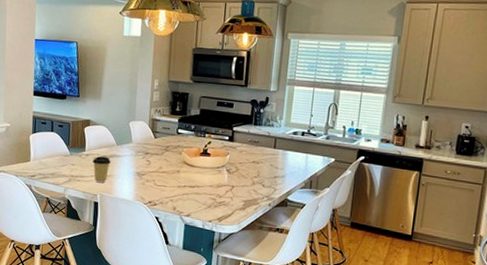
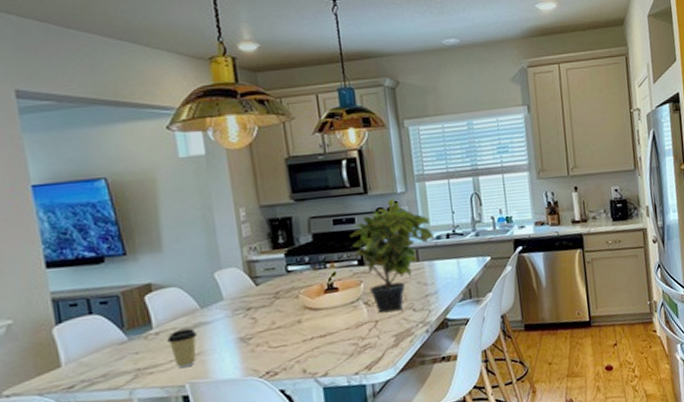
potted plant: none [227,94,293,183] -> present [349,198,435,313]

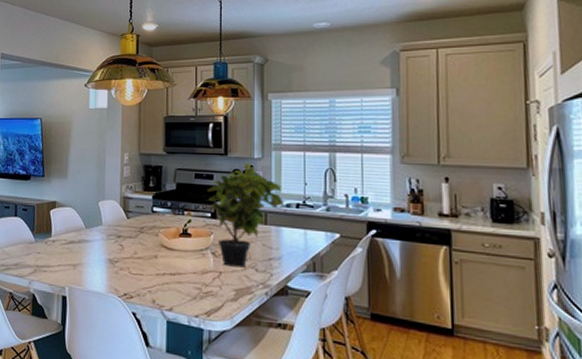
coffee cup: present [167,328,197,369] -> none [59,242,80,274]

